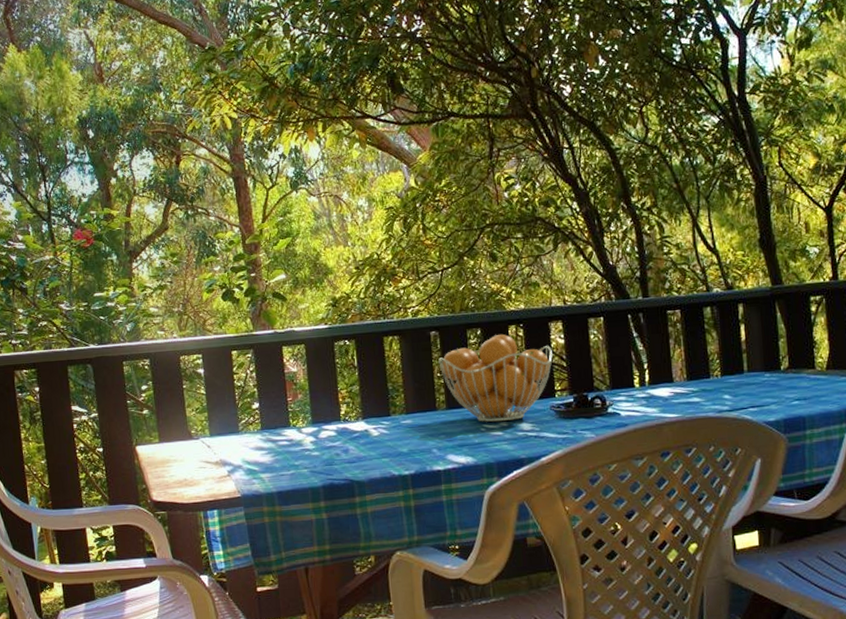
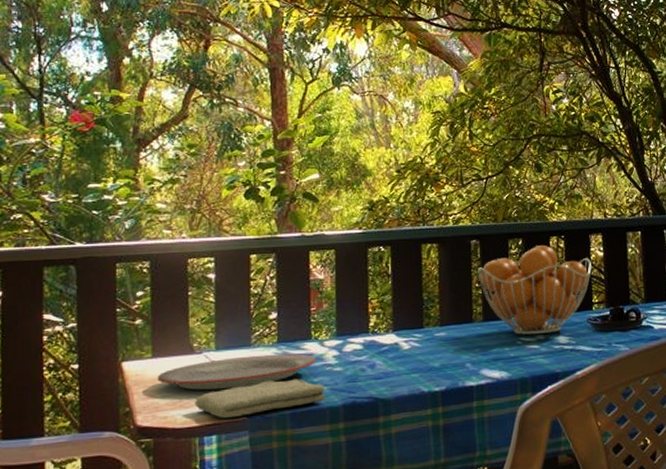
plate: none [165,439,296,472] -> present [157,354,316,391]
washcloth: none [197,462,306,496] -> present [194,379,325,419]

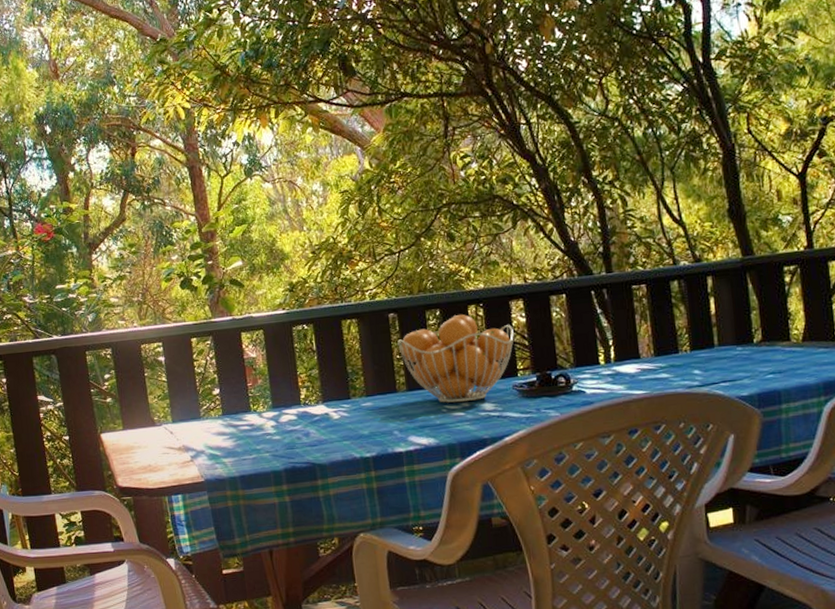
plate: present [157,354,316,391] -> none [129,424,257,457]
washcloth: present [194,379,325,419] -> none [161,446,268,481]

